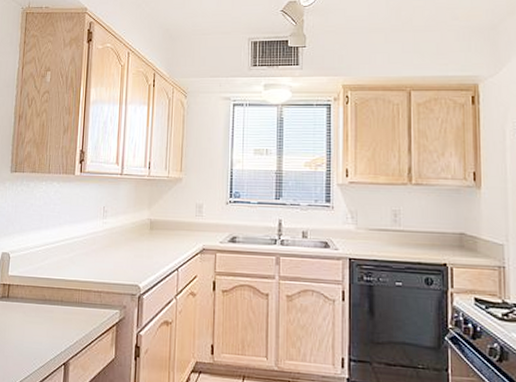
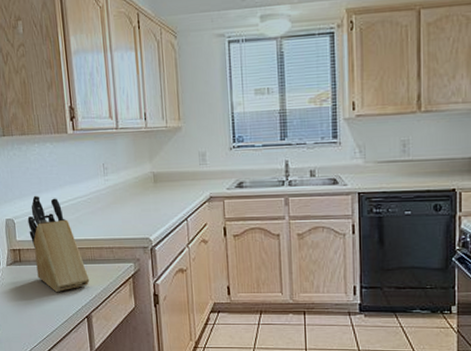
knife block: none [22,231,73,334] -> present [27,195,90,292]

